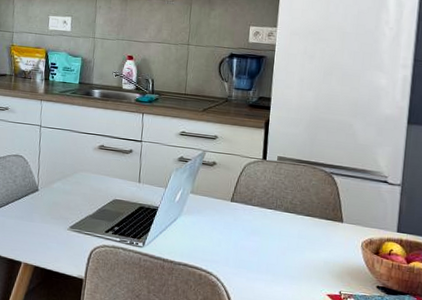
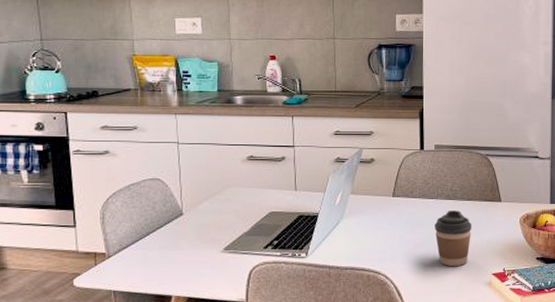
coffee cup: none [270,223,310,281] -> present [434,210,472,266]

